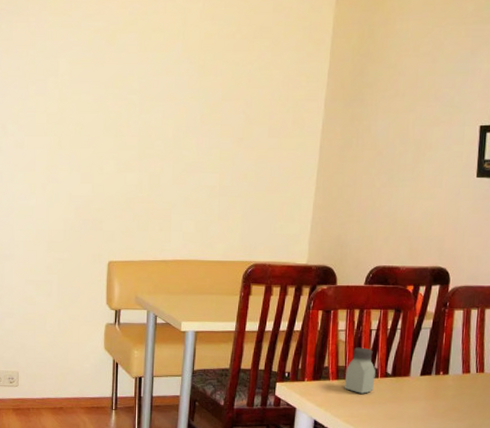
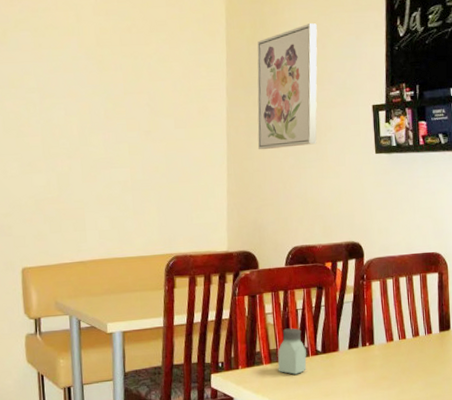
wall art: none [350,34,430,165] -> present [257,22,317,150]

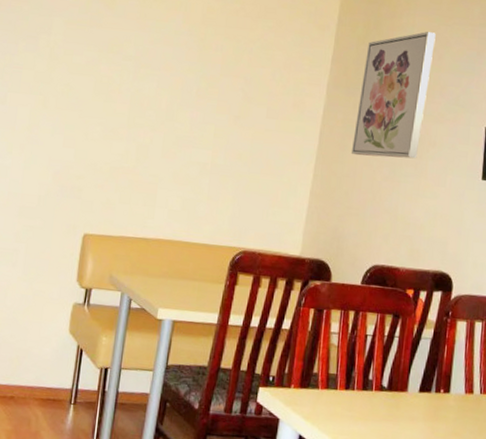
saltshaker: present [277,328,307,375] -> none [334,353,370,408]

